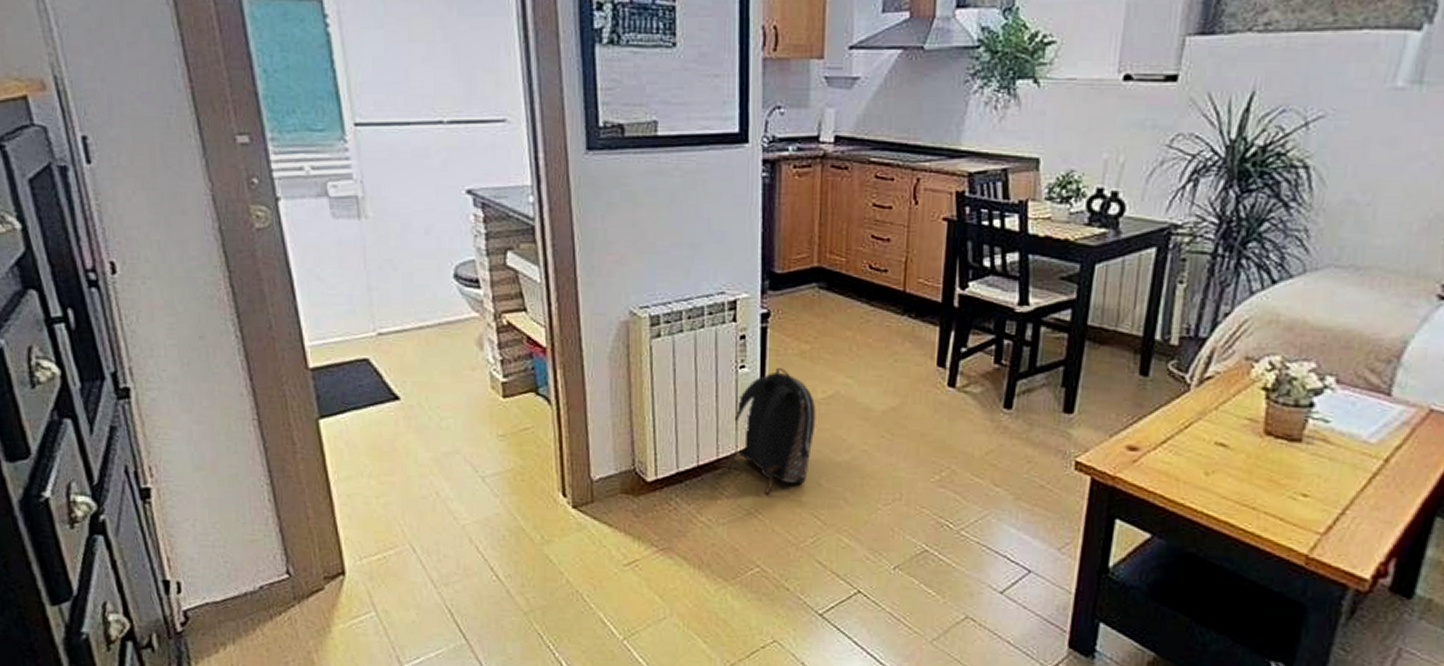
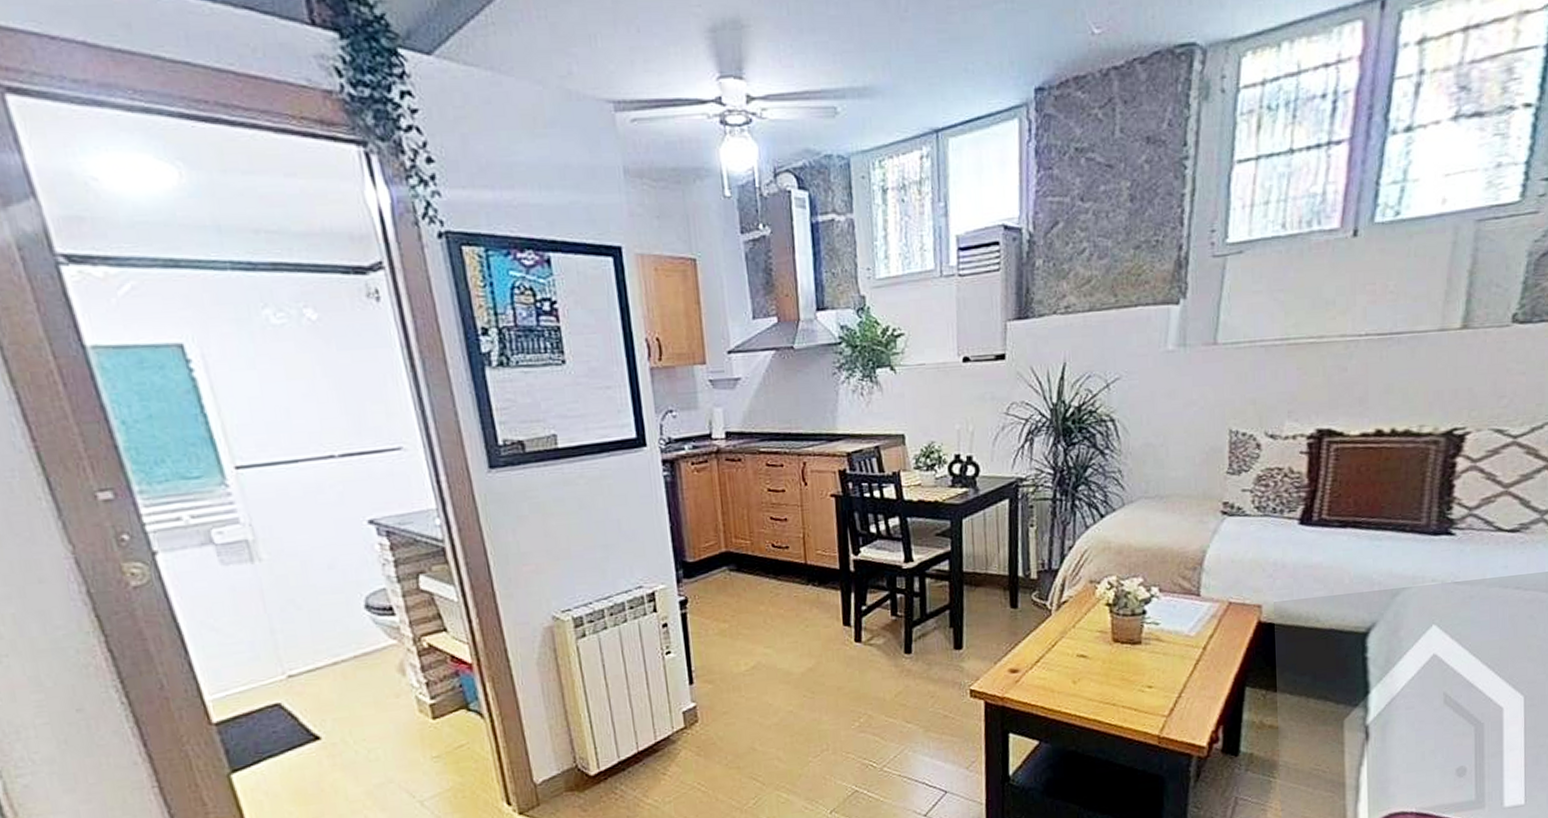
backpack: present [725,367,816,496] -> none [664,648,743,768]

